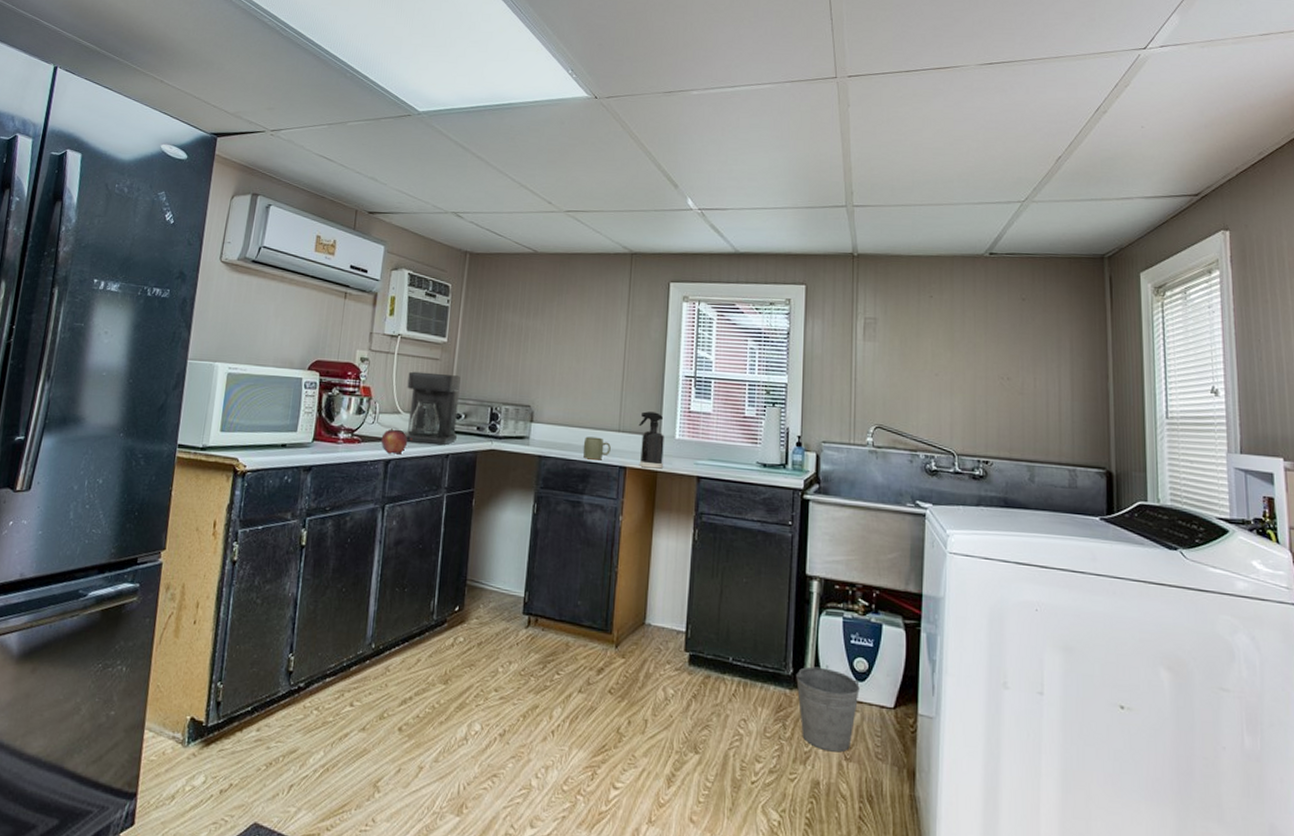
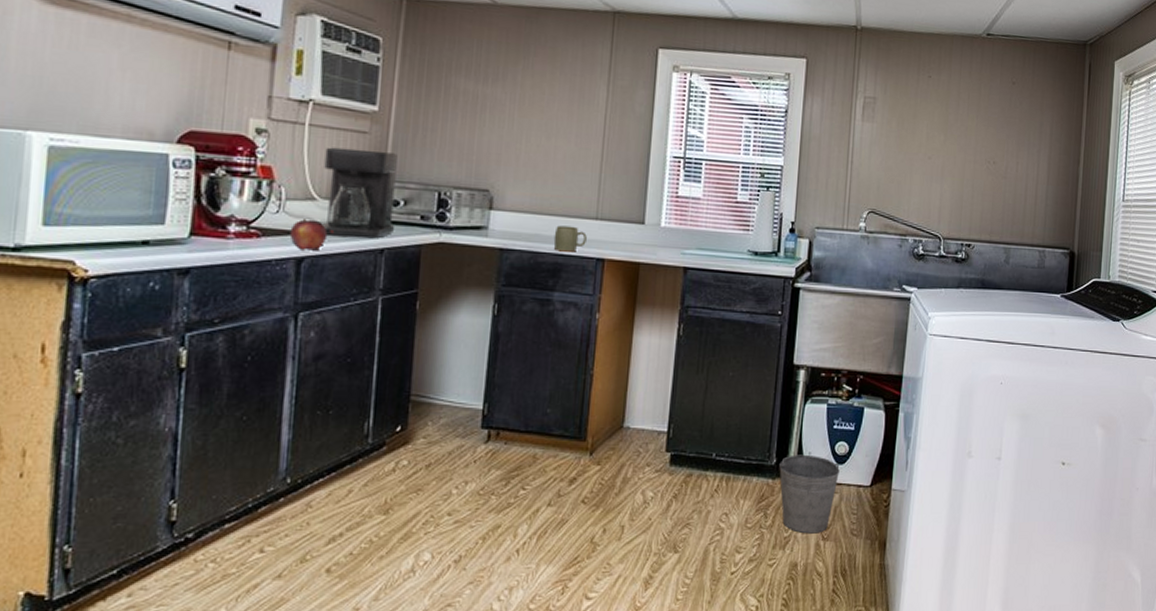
spray bottle: present [638,411,664,469] -> none [619,196,649,260]

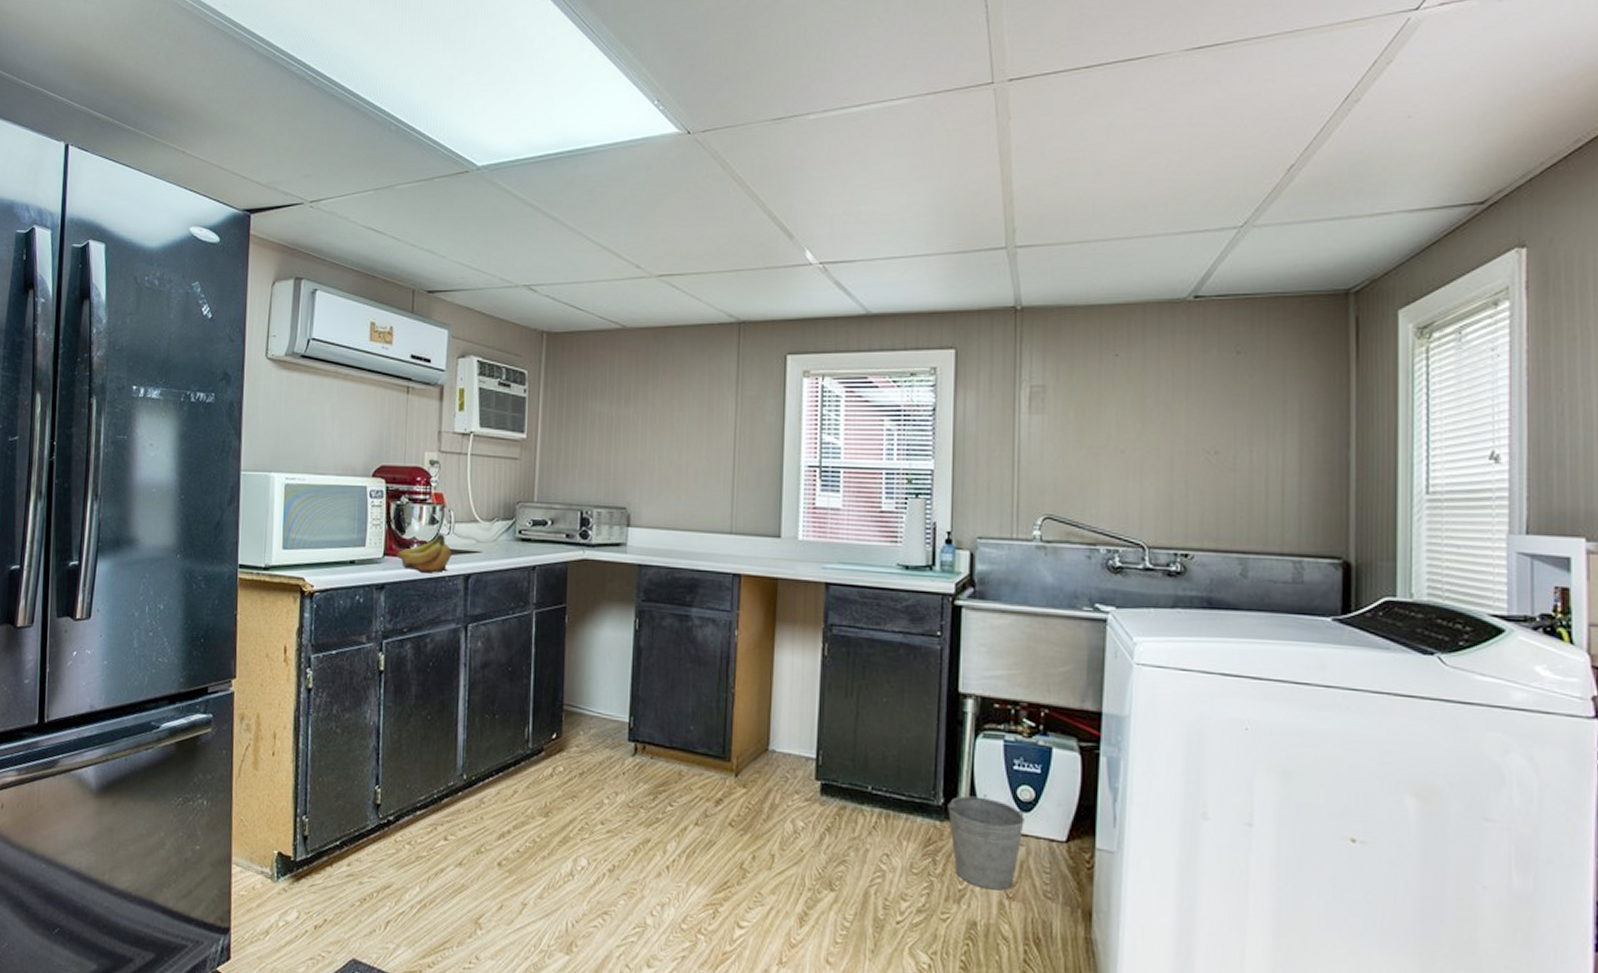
fruit: none [207,212,281,257] -> present [396,534,452,574]
fruit: present [289,219,328,251] -> none [459,539,489,568]
coffee maker: present [321,147,398,239] -> none [483,473,544,557]
mug: present [553,225,587,252] -> none [689,541,722,568]

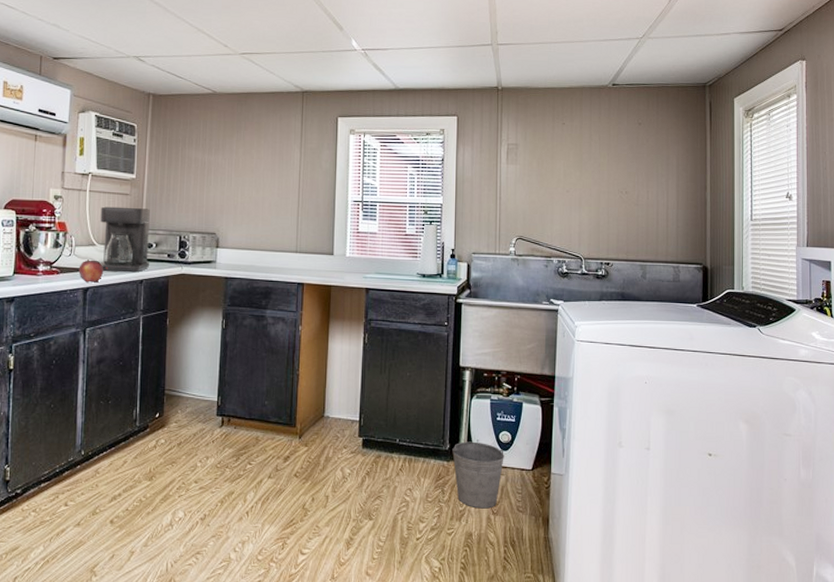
fruit: present [396,534,452,574] -> none [25,255,73,288]
fruit: none [459,539,489,568] -> present [78,259,104,283]
coffee maker: none [483,473,544,557] -> present [100,206,150,273]

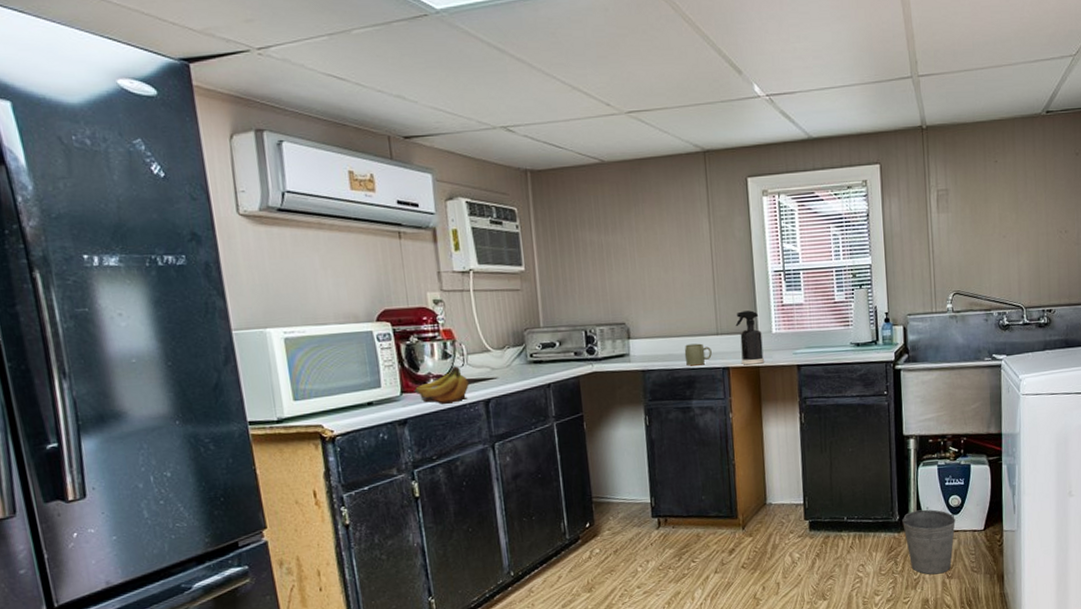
fruit: none [25,255,73,288] -> present [414,366,469,404]
fruit: present [78,259,104,283] -> none [475,367,505,394]
coffee maker: present [100,206,150,273] -> none [490,304,555,378]
mug: none [264,258,289,279] -> present [684,343,712,366]
spray bottle: none [313,234,337,283] -> present [735,310,764,365]

